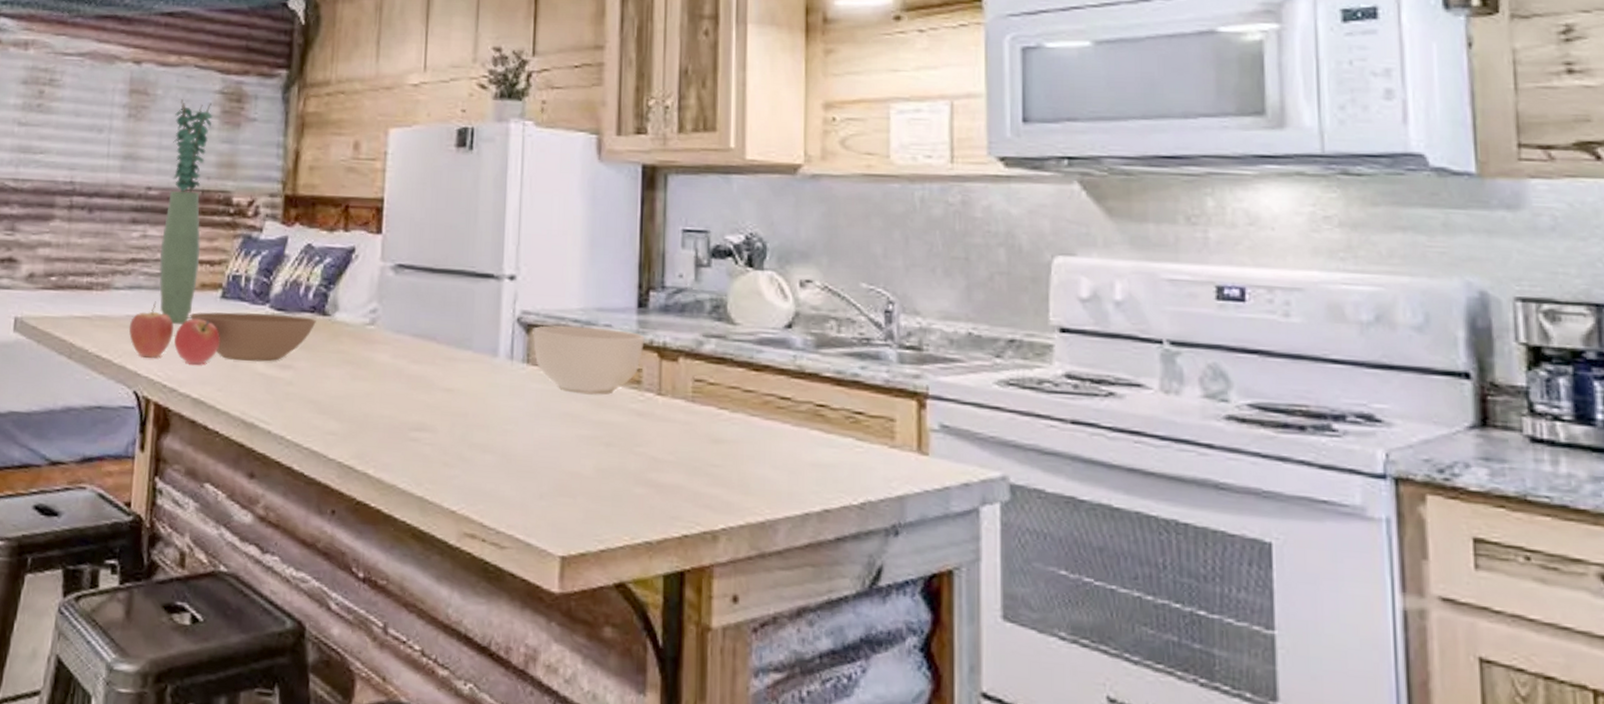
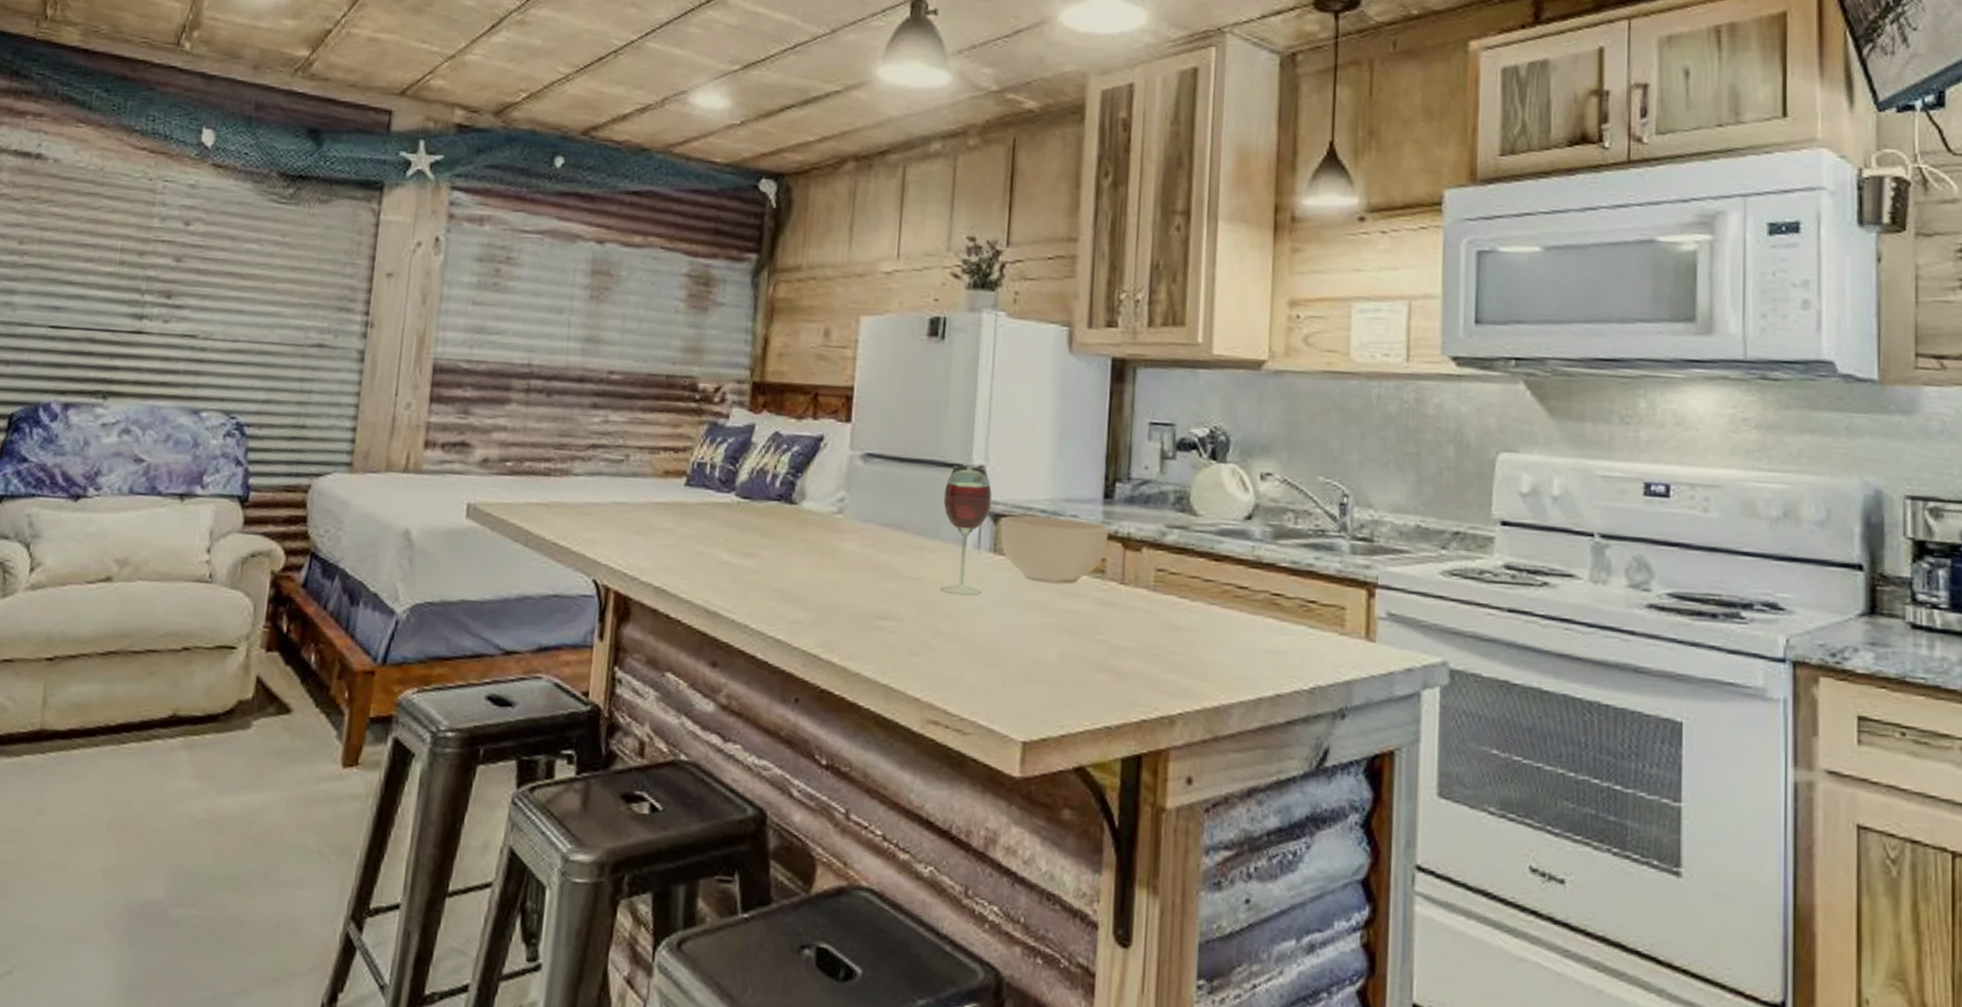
fruit: present [128,301,174,359] -> none [588,488,636,546]
vase: present [159,99,213,324] -> none [620,281,679,512]
fruit: present [174,319,220,365] -> none [636,506,684,553]
bowl: present [190,312,316,362] -> none [652,499,783,550]
wineglass: none [475,275,523,407] -> present [941,465,992,596]

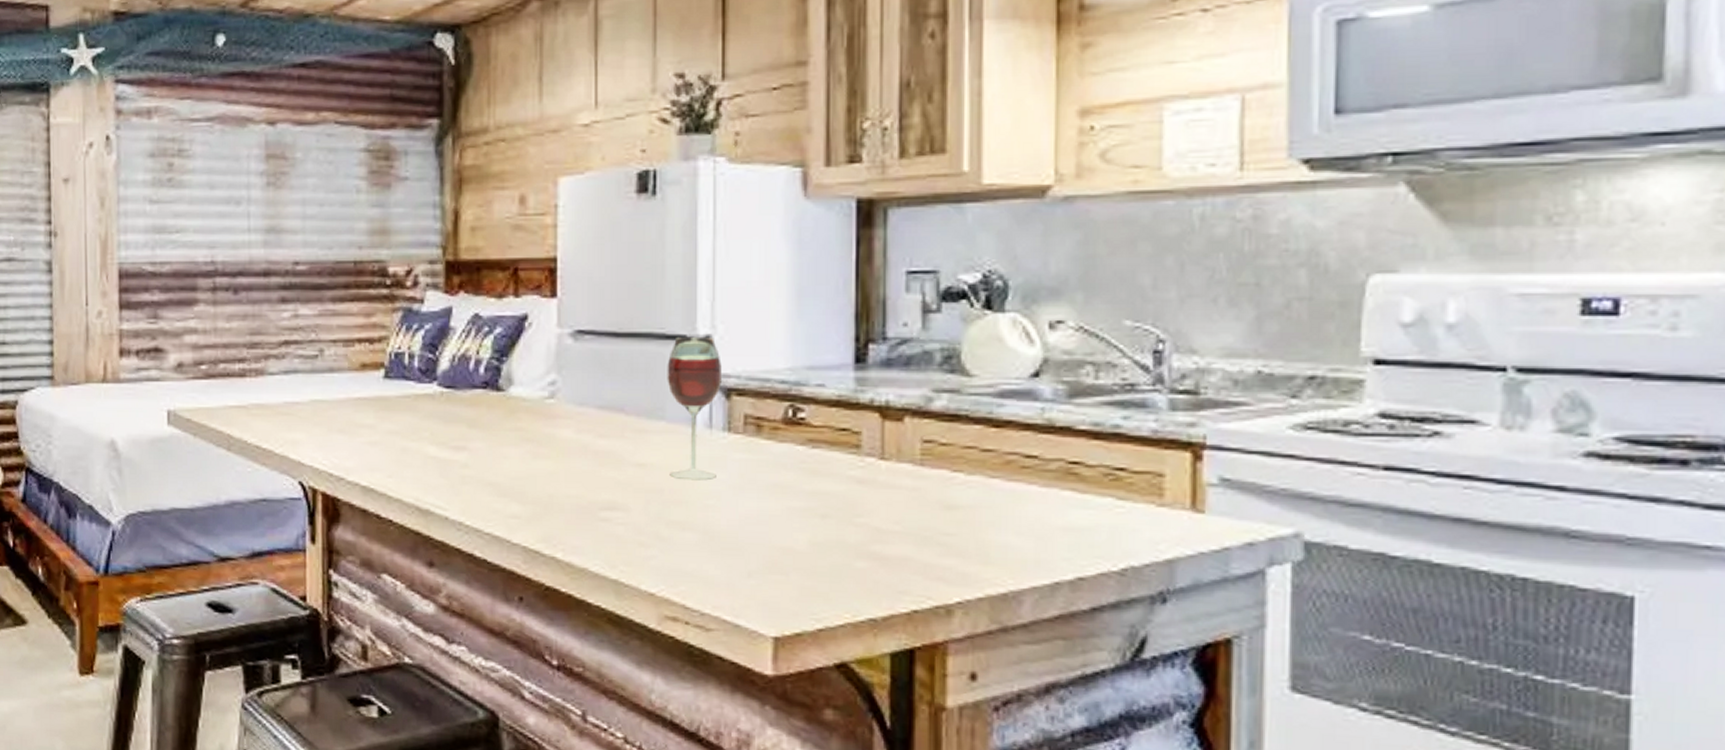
bowl: present [1000,515,1110,585] -> none [733,387,864,463]

